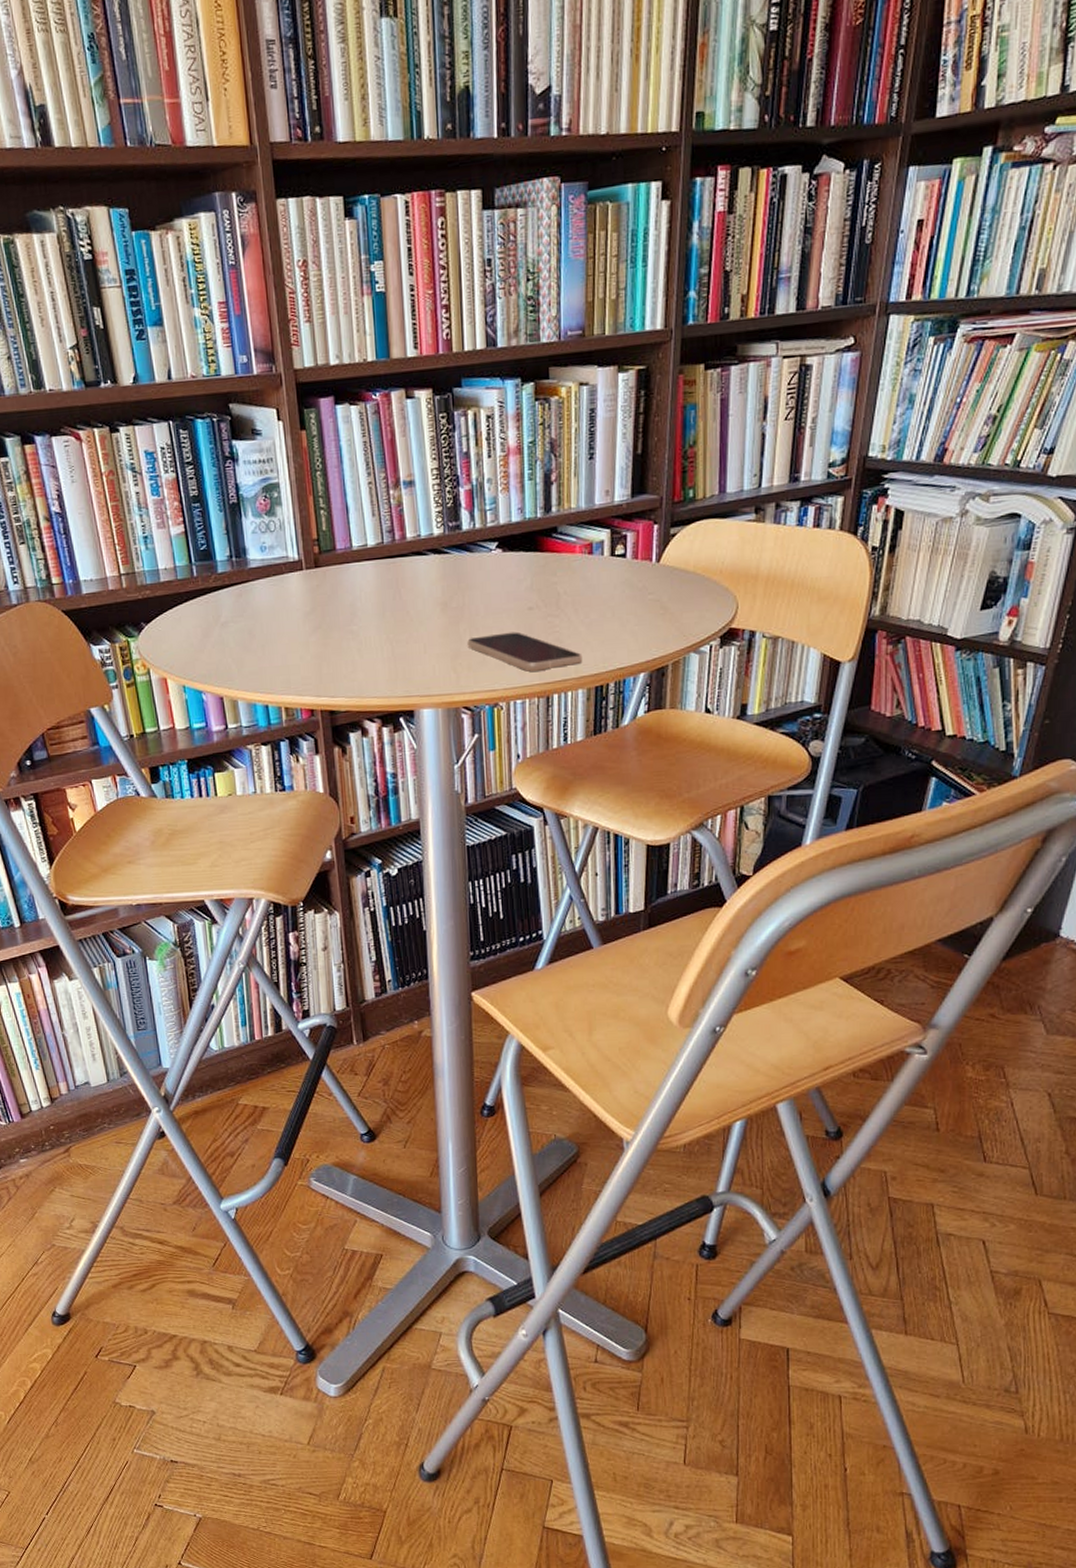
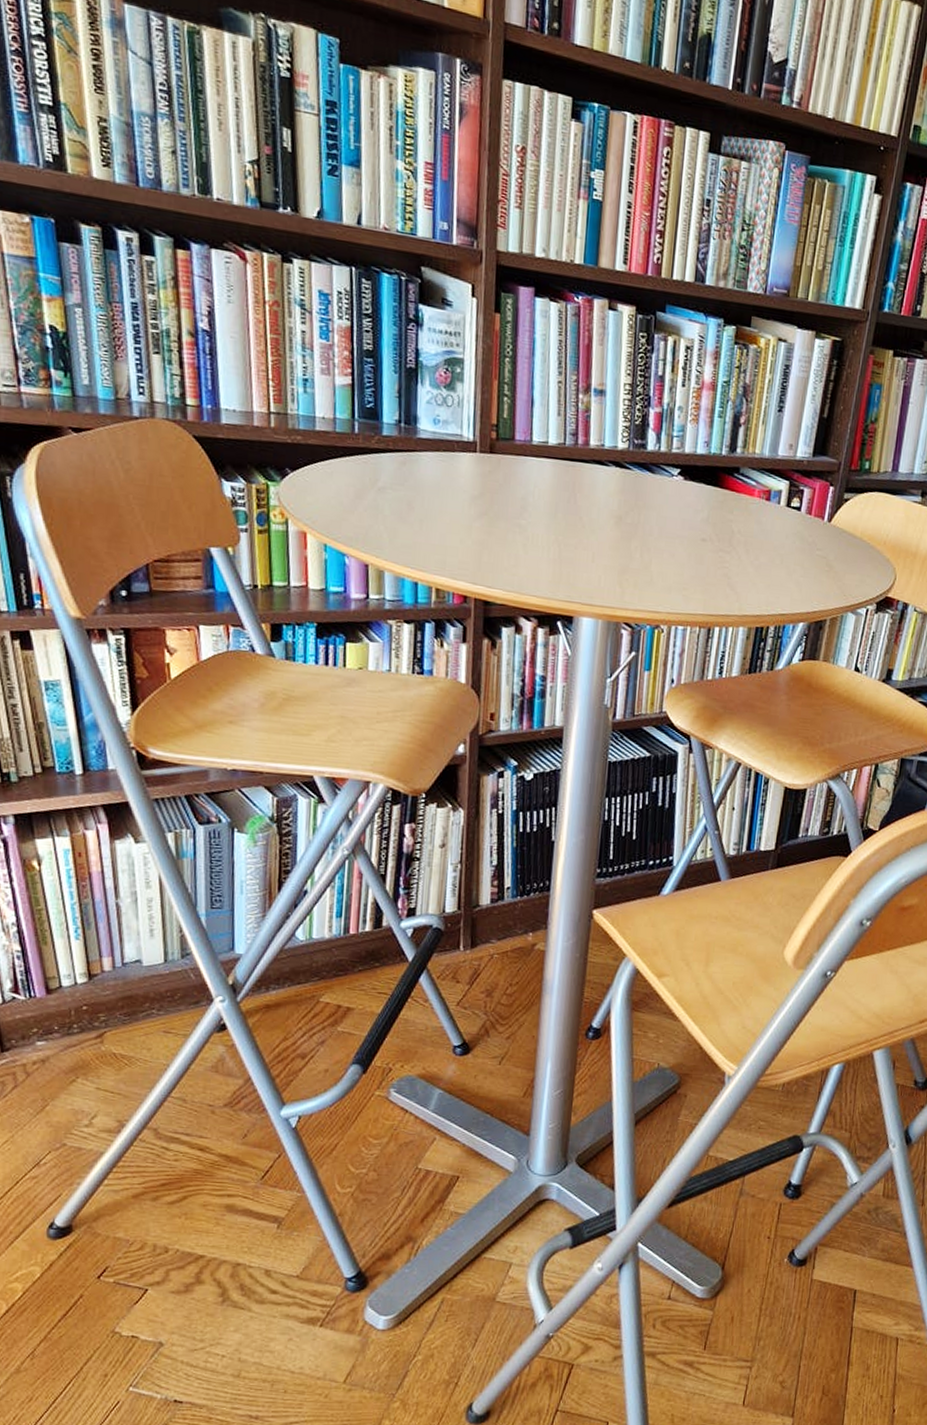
mobile phone: present [467,631,583,672] -> none [636,556,748,603]

